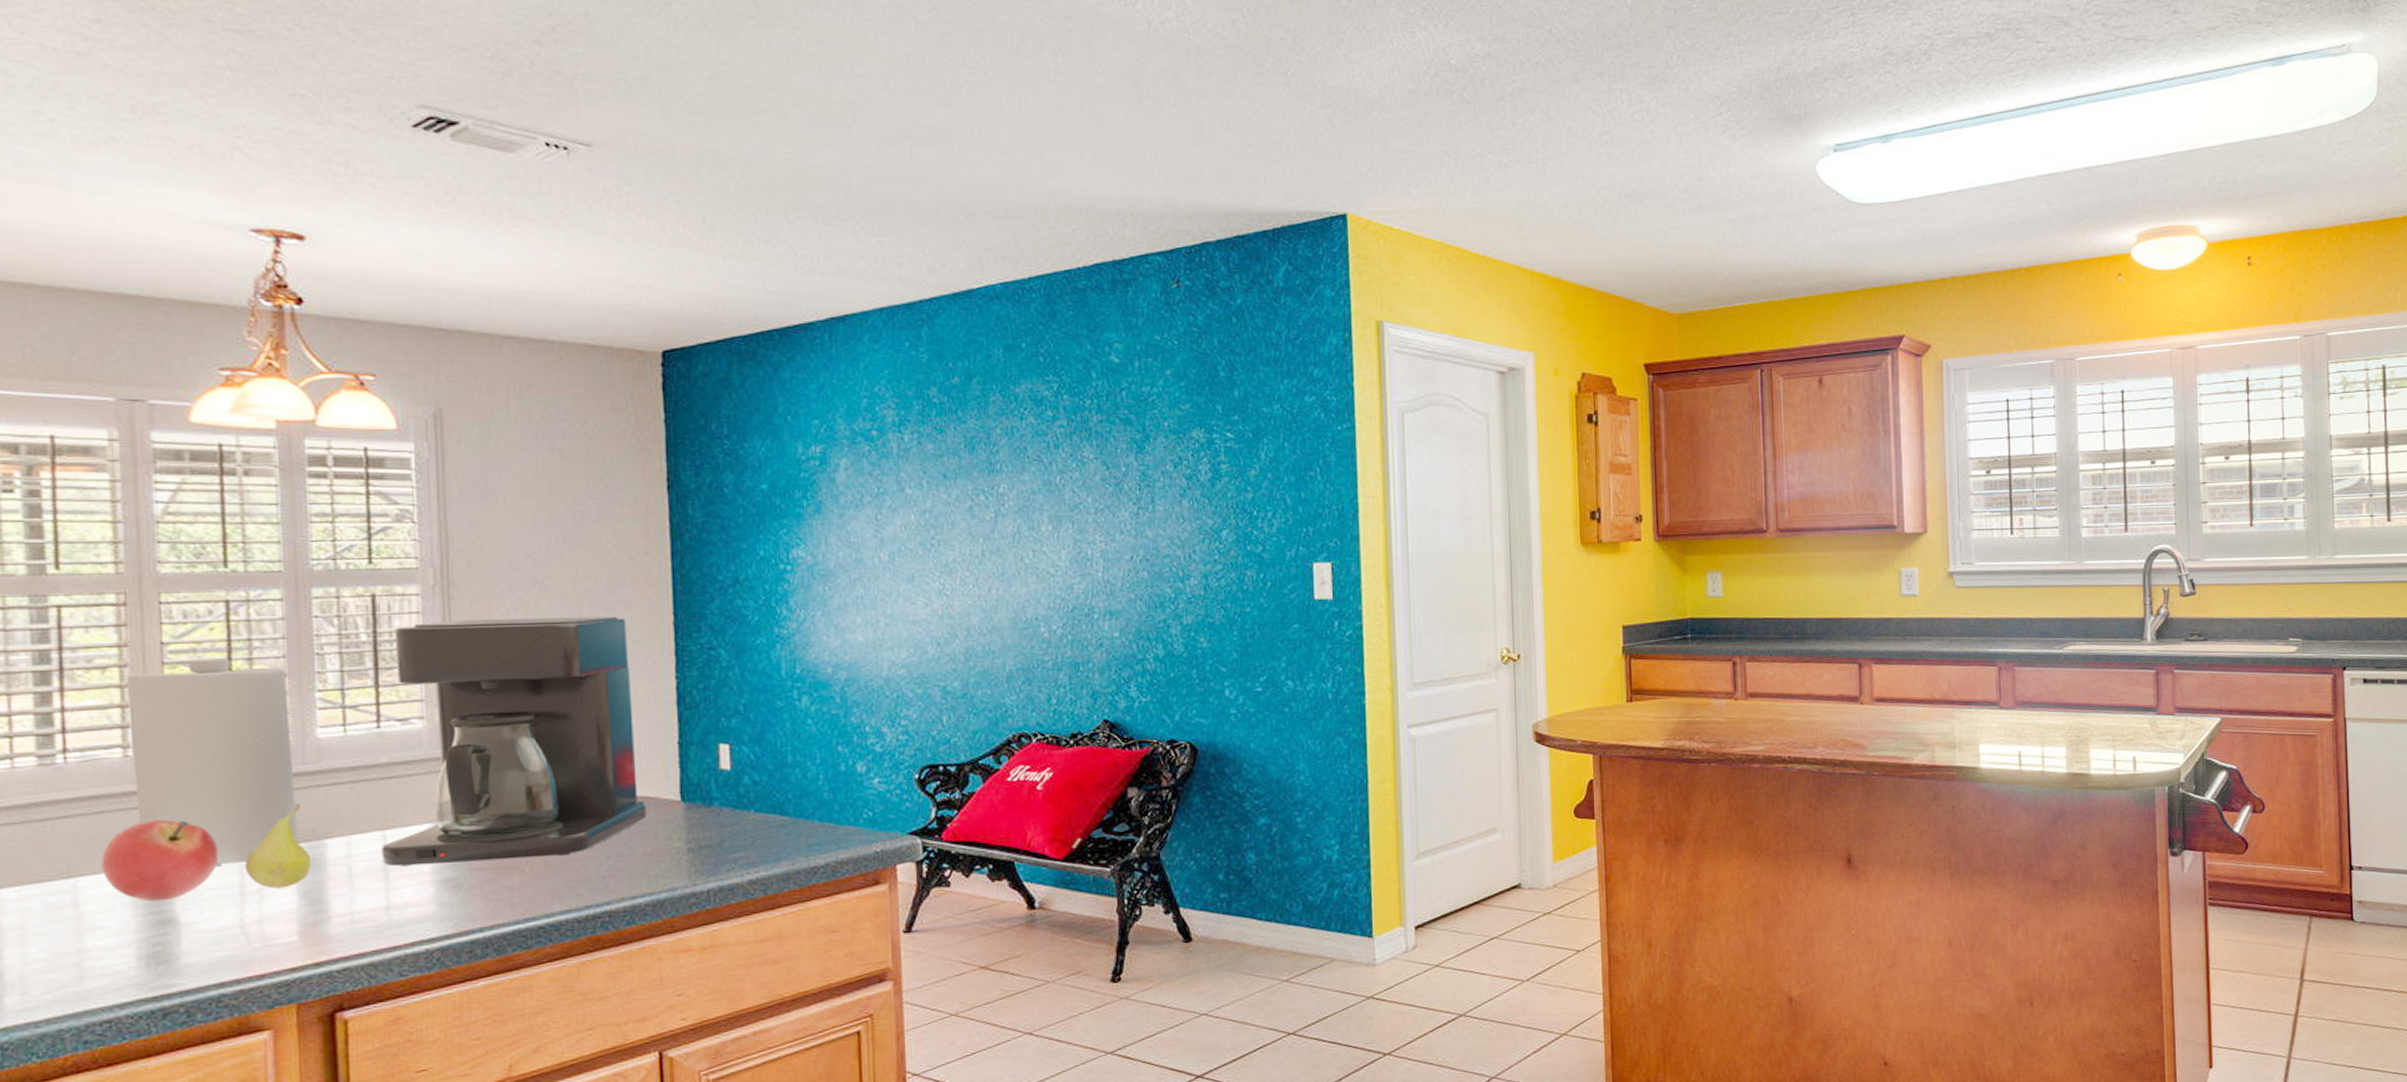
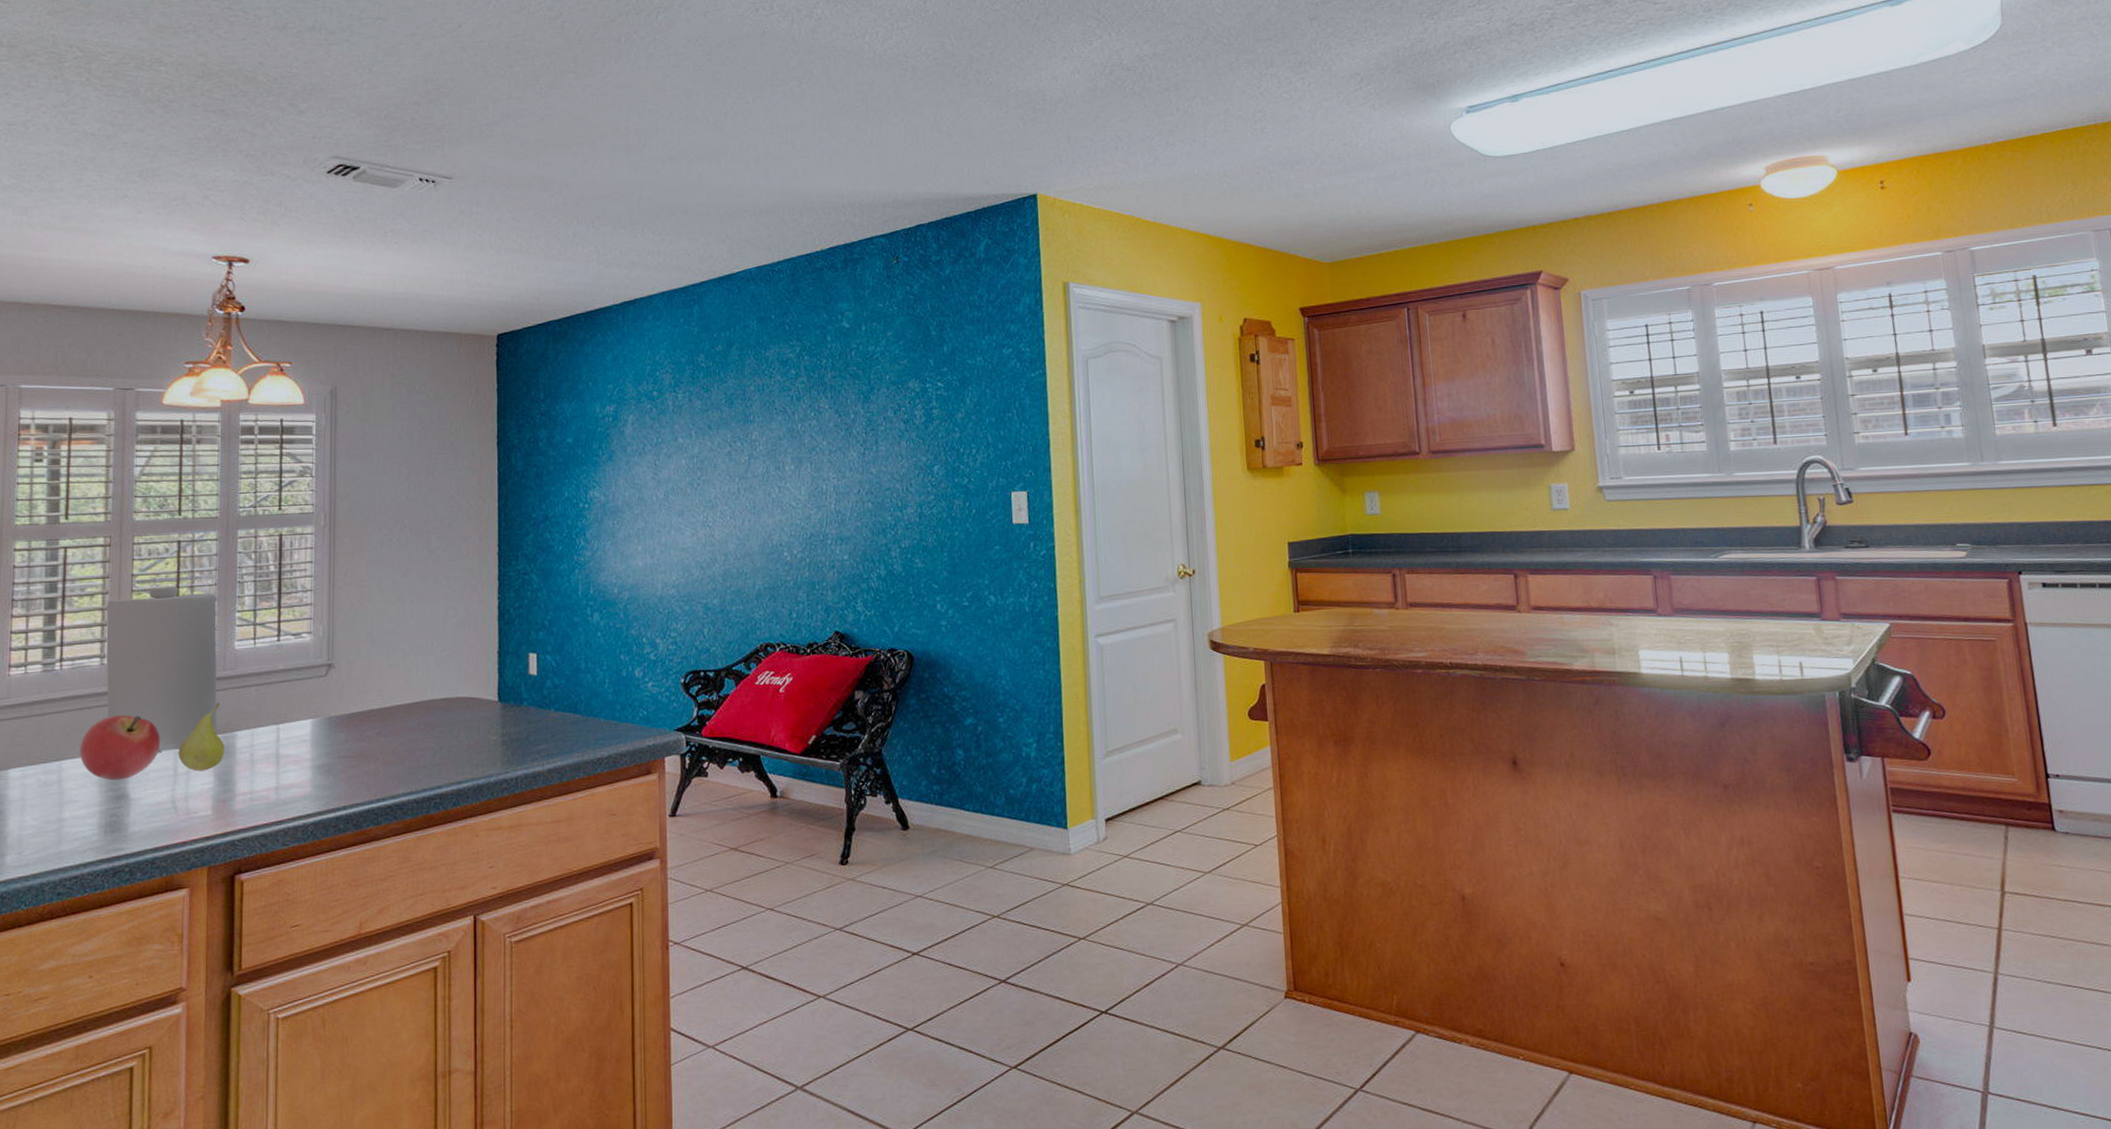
coffee maker: present [382,616,647,867] -> none [275,548,472,755]

